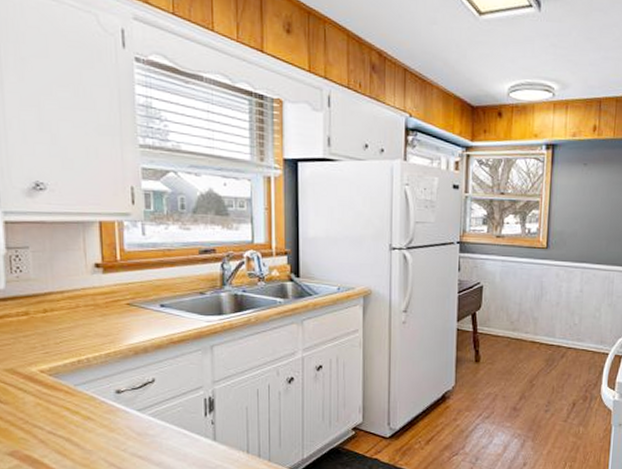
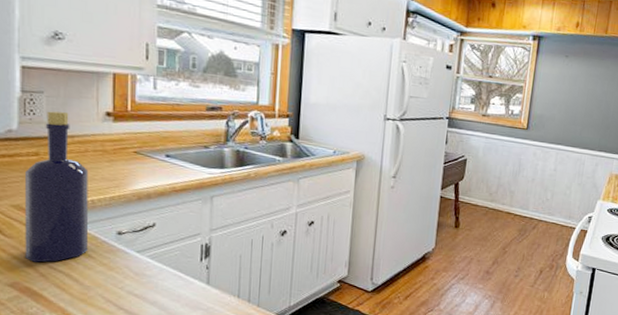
bottle: none [16,266,87,428] -> present [25,111,89,263]

